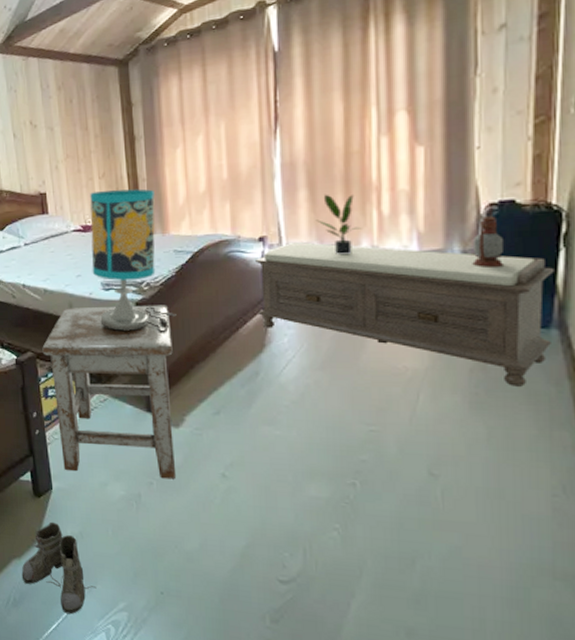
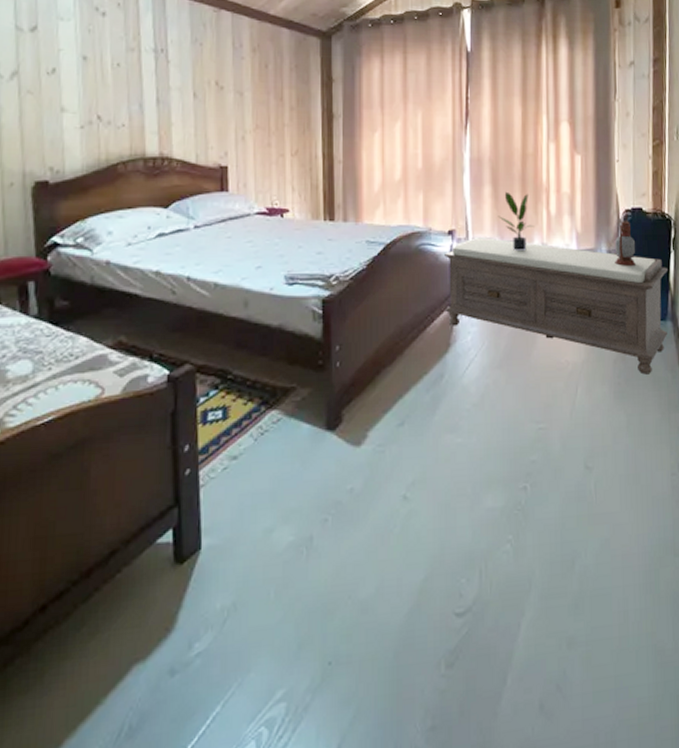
boots: present [21,522,97,615] -> none [144,595,249,728]
stool: present [42,305,177,480] -> none [205,302,359,520]
table lamp: present [90,189,177,332] -> none [275,170,365,333]

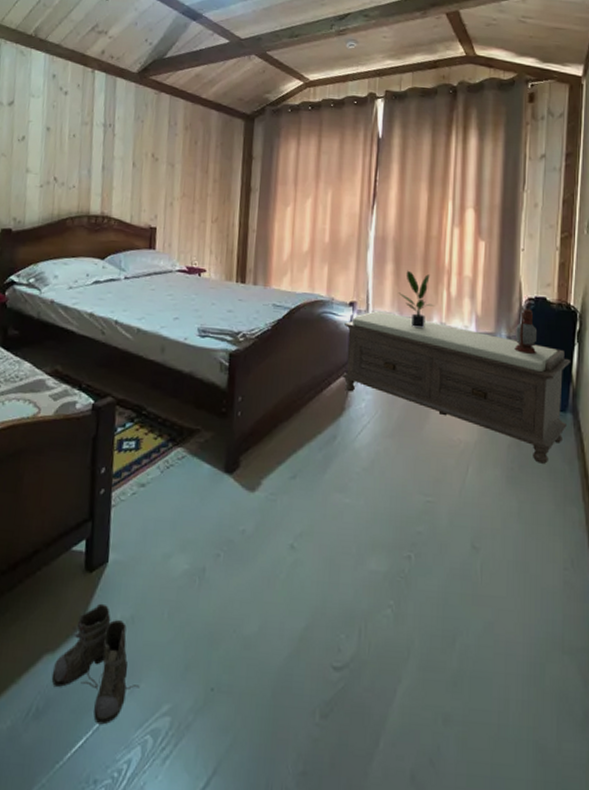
boots: none [144,595,249,728] -> present [51,603,140,725]

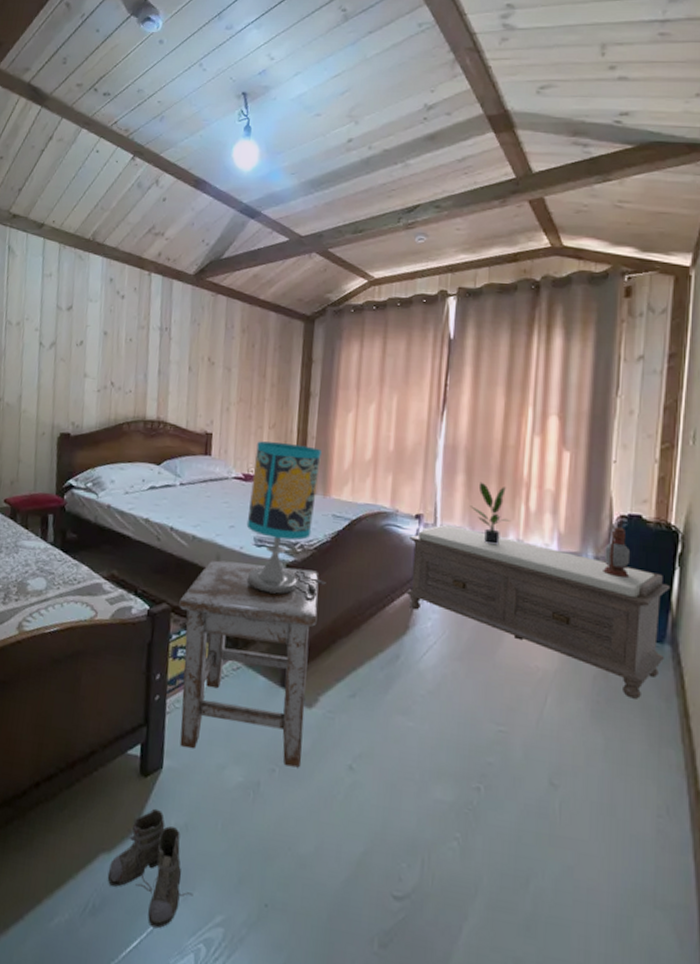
stool: none [124,351,261,551] -> present [179,559,319,768]
table lamp: none [190,235,267,387] -> present [246,441,326,600]

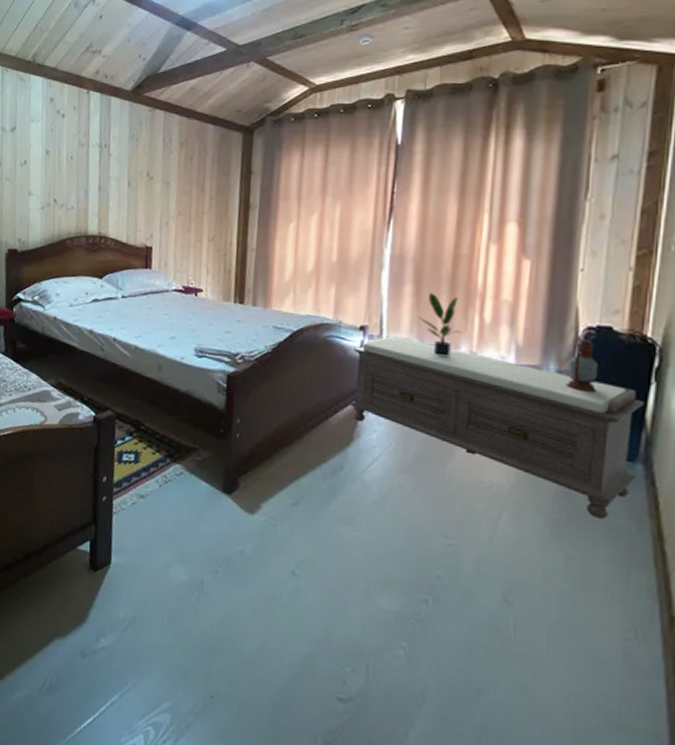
boots: present [107,808,193,929] -> none [62,600,142,710]
stool: present [179,559,319,768] -> none [123,369,260,571]
table lamp: present [246,441,326,600] -> none [187,254,267,410]

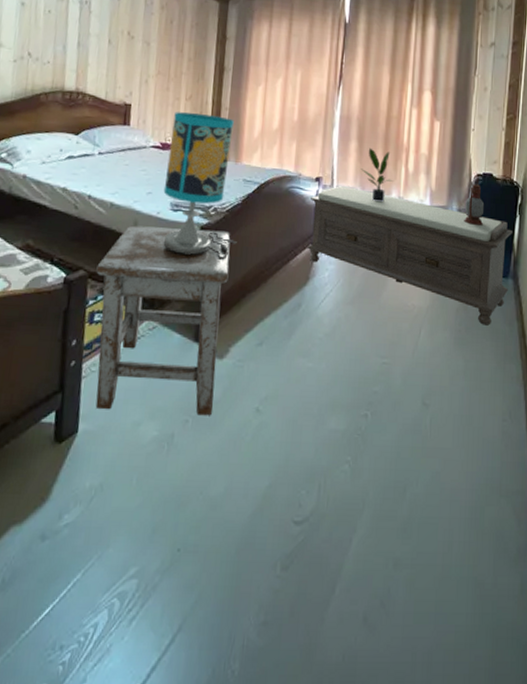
stool: none [123,369,260,571] -> present [95,225,231,416]
table lamp: none [187,254,267,410] -> present [163,112,237,259]

